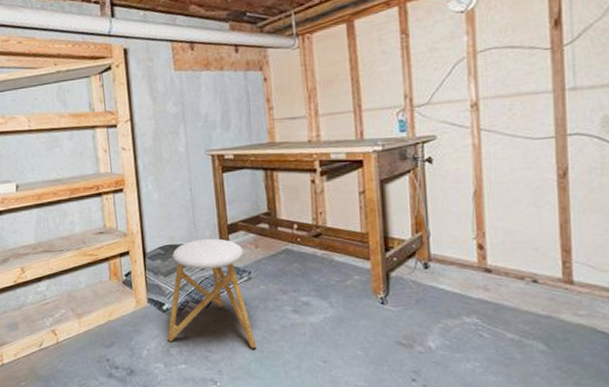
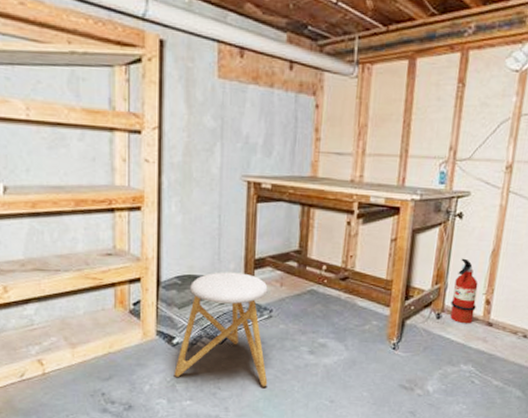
fire extinguisher: none [437,203,468,272] -> present [450,258,478,324]

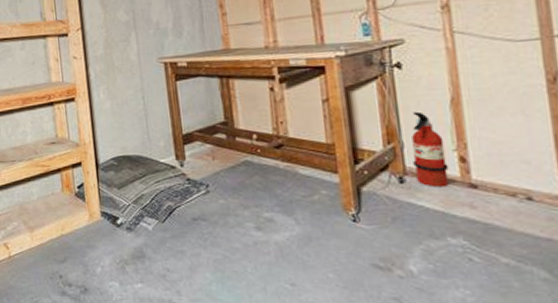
stool: present [174,272,268,387] -> none [122,149,217,268]

